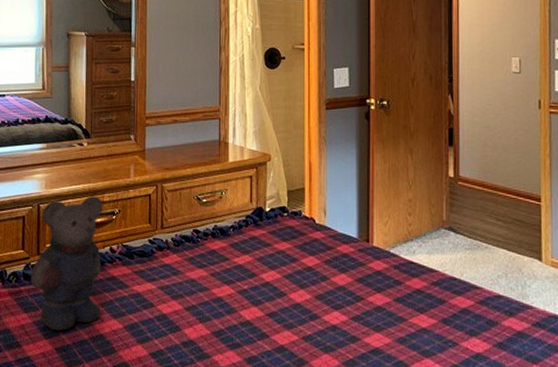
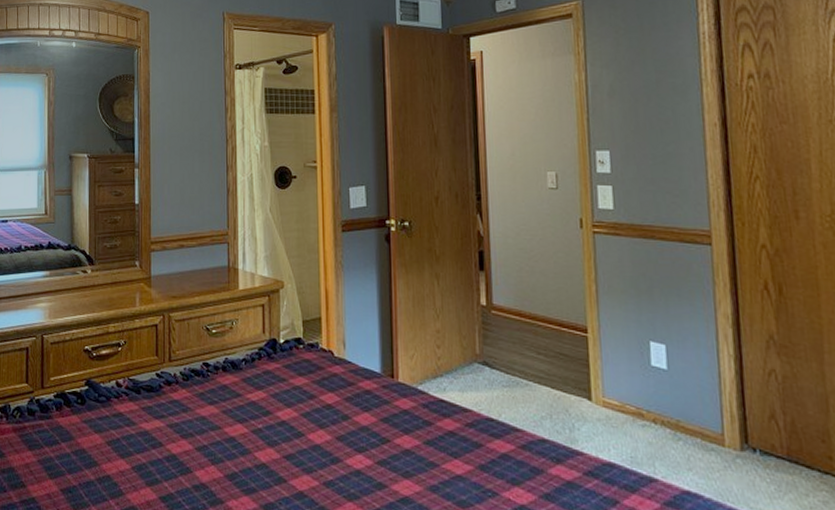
bear: present [30,196,104,331] -> none [34,326,109,471]

